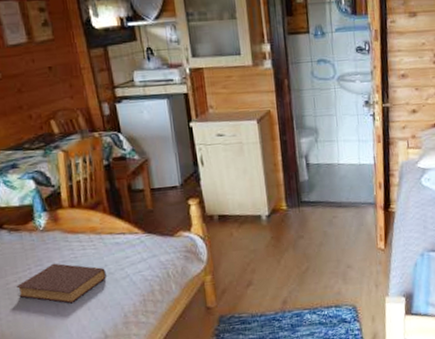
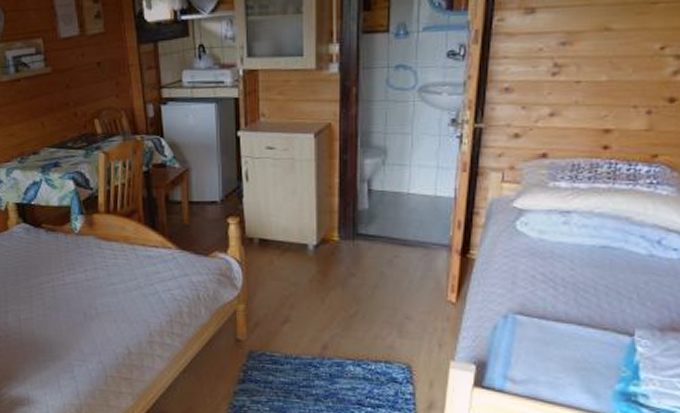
book: present [16,263,107,304] -> none [49,269,135,313]

